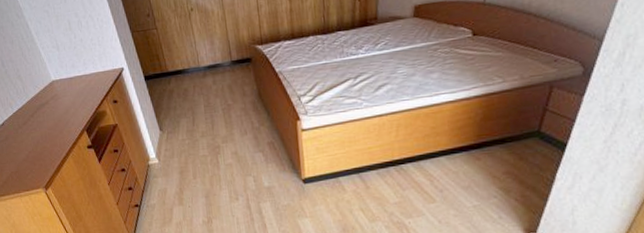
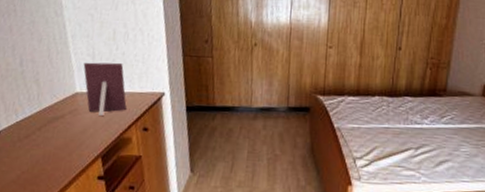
picture frame: none [51,48,96,97] -> present [83,62,127,116]

